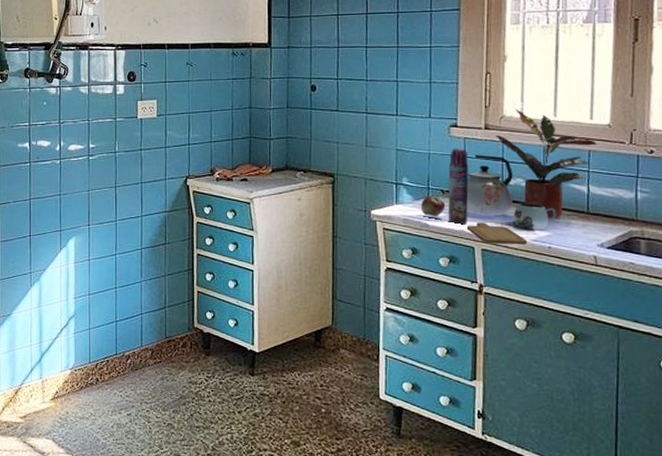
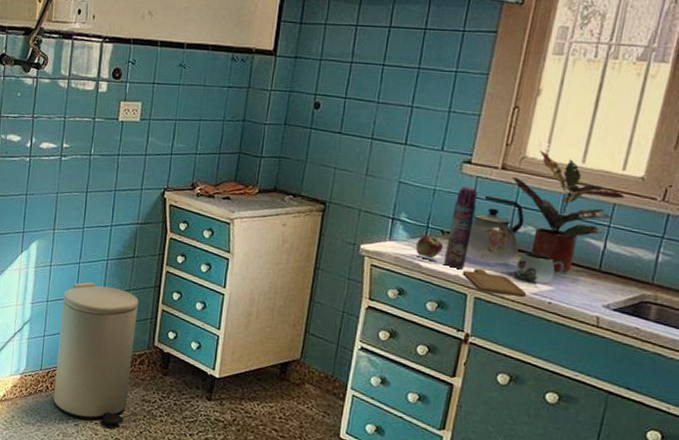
pedal bin: none [103,272,176,410] -> present [53,282,139,425]

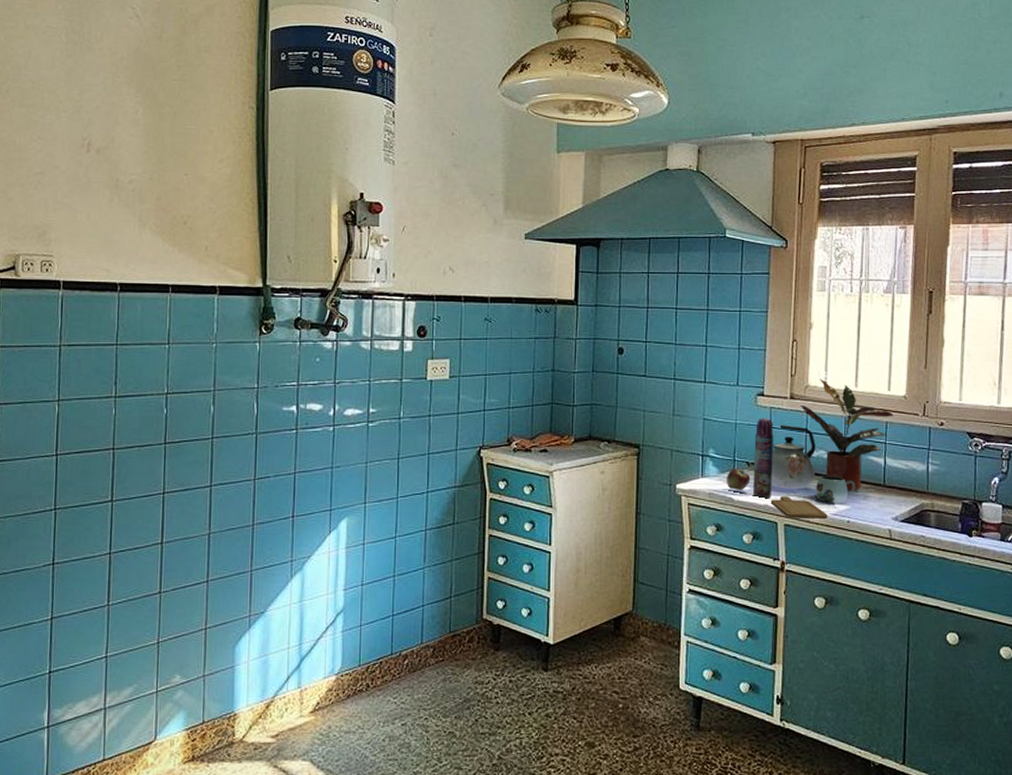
pedal bin: present [53,282,139,425] -> none [376,557,463,717]

